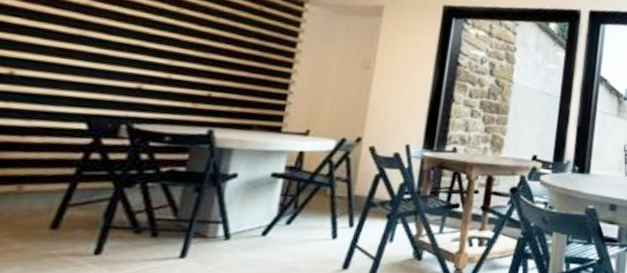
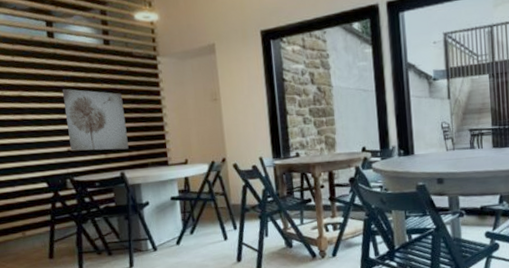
wall art: none [142,10,243,103] -> present [62,88,129,151]

